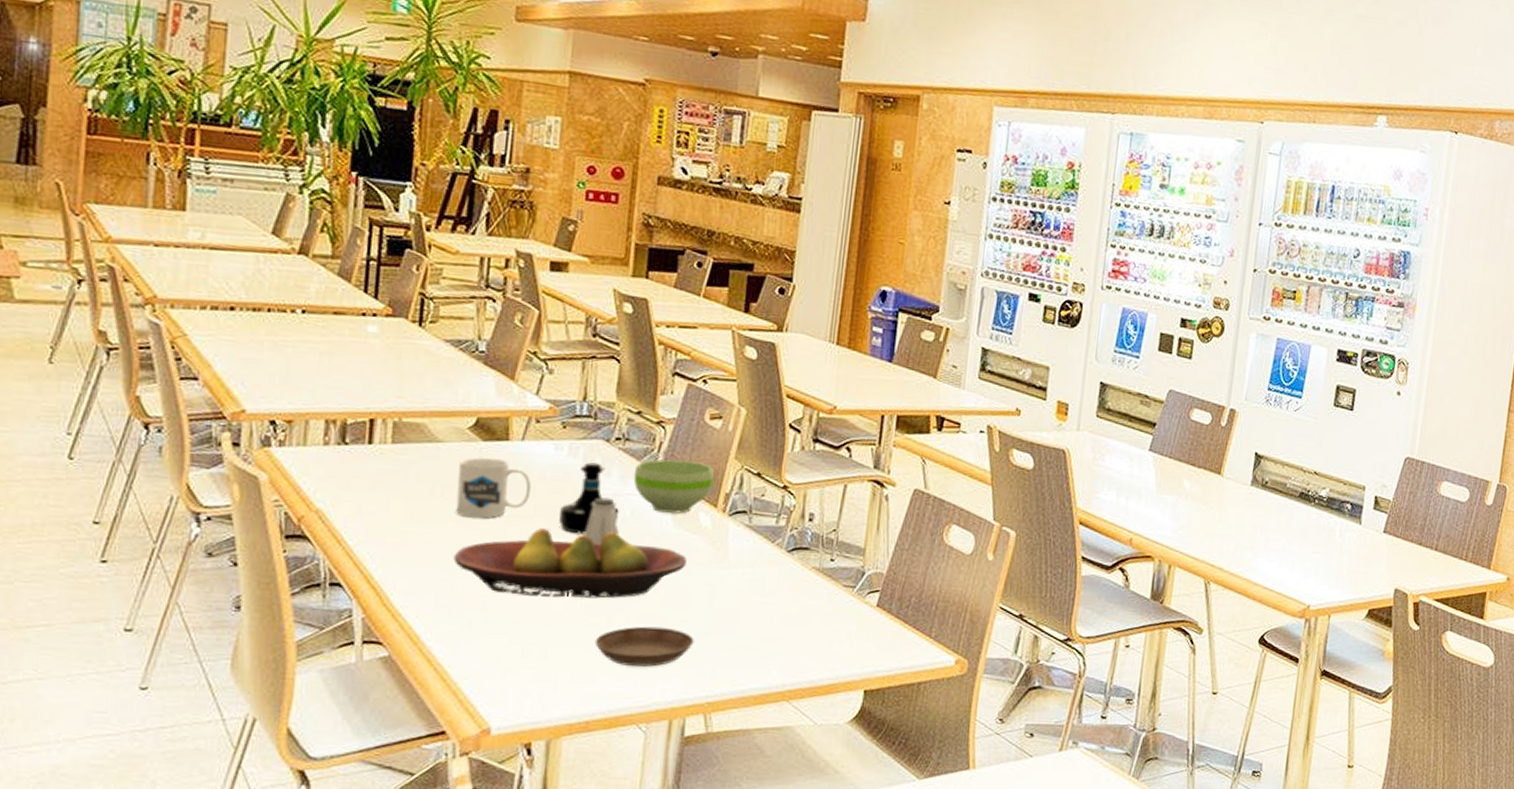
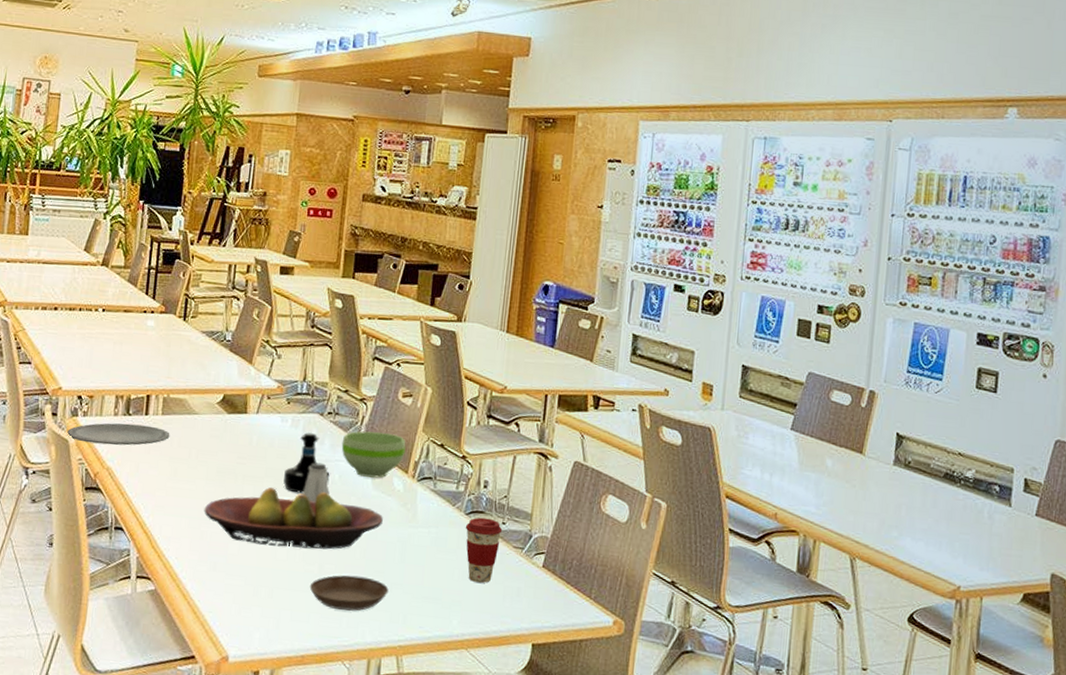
plate: none [256,454,404,482] -> present [67,423,170,446]
mug: present [456,457,532,518] -> none [206,427,263,478]
coffee cup: none [786,554,831,627] -> present [465,517,503,583]

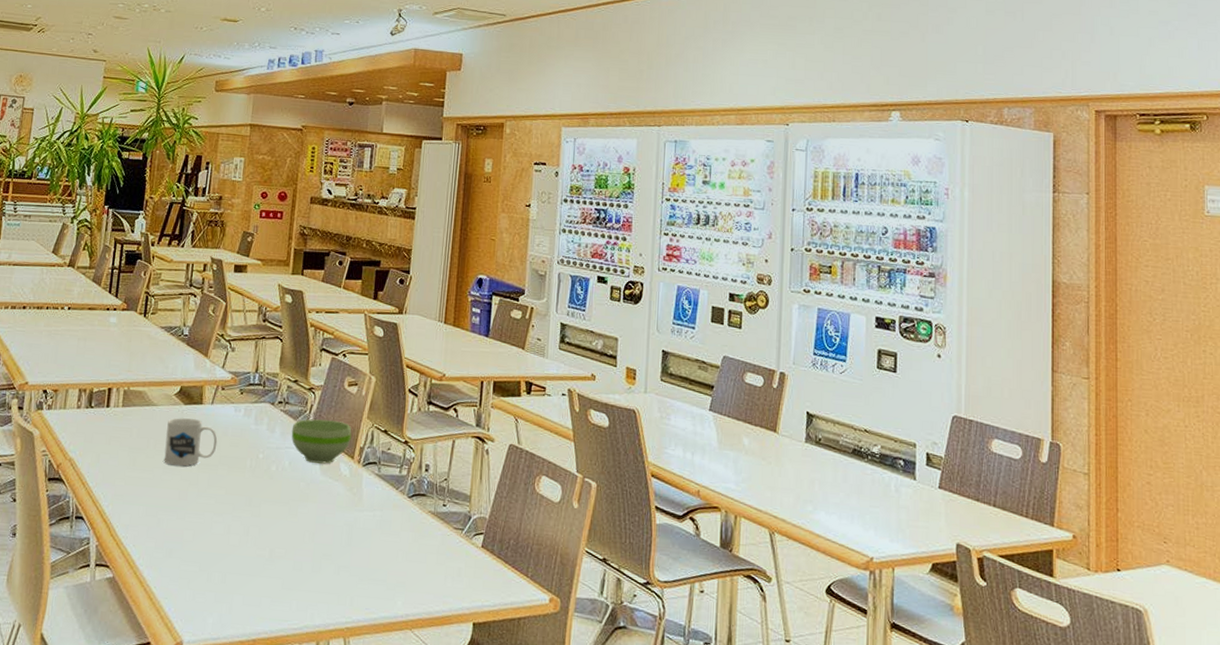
plate: present [67,423,170,446] -> none [32,415,130,437]
fruit bowl: present [204,487,383,550] -> none [161,475,331,534]
mug: none [206,427,263,478] -> present [164,418,218,466]
tequila bottle: present [283,432,330,494] -> none [236,421,280,480]
saltshaker: present [302,462,330,503] -> none [254,450,280,489]
saucer: present [309,575,389,611] -> none [261,558,336,594]
coffee cup: present [465,517,503,583] -> none [408,500,443,564]

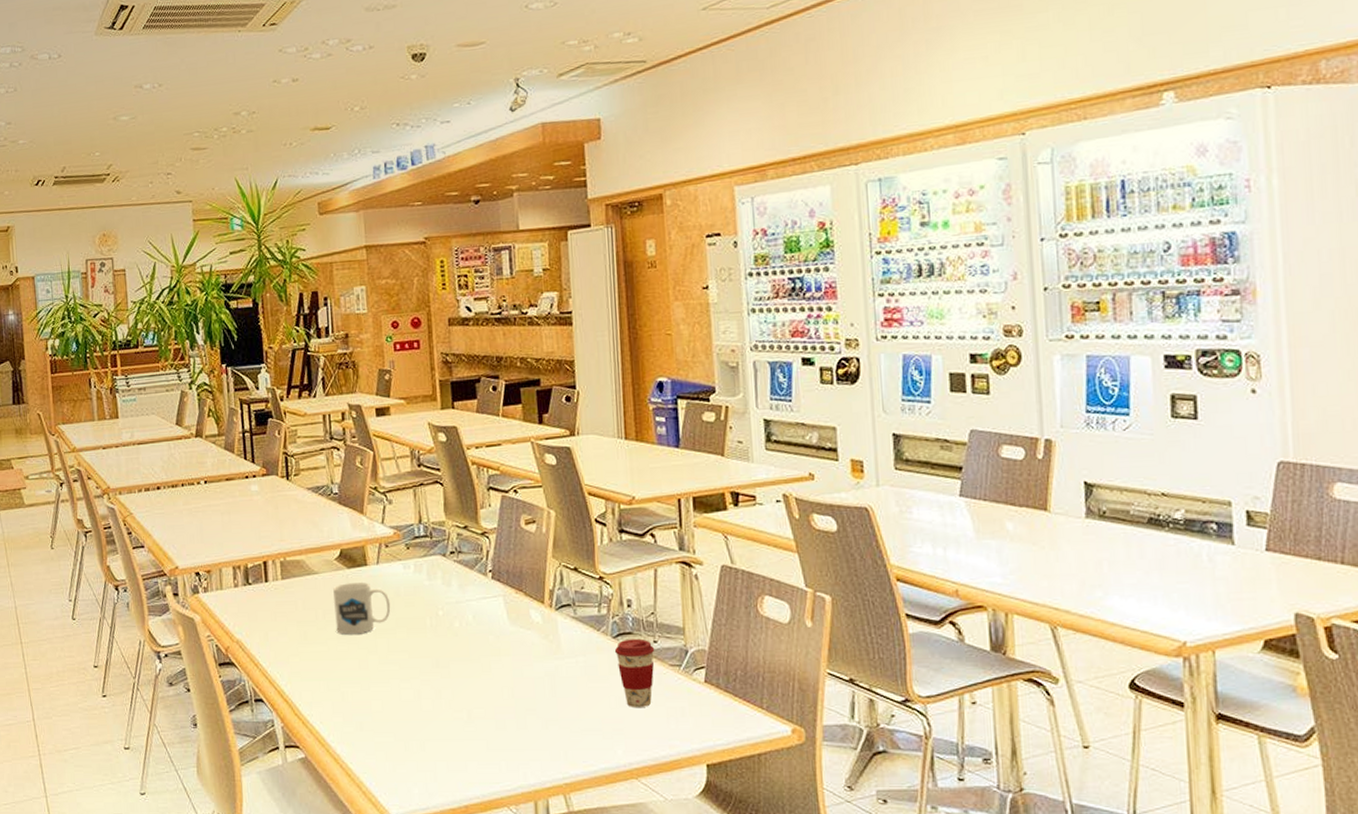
bowl: present [291,419,352,464] -> none [469,564,538,613]
coffee cup: none [408,500,443,564] -> present [614,638,655,707]

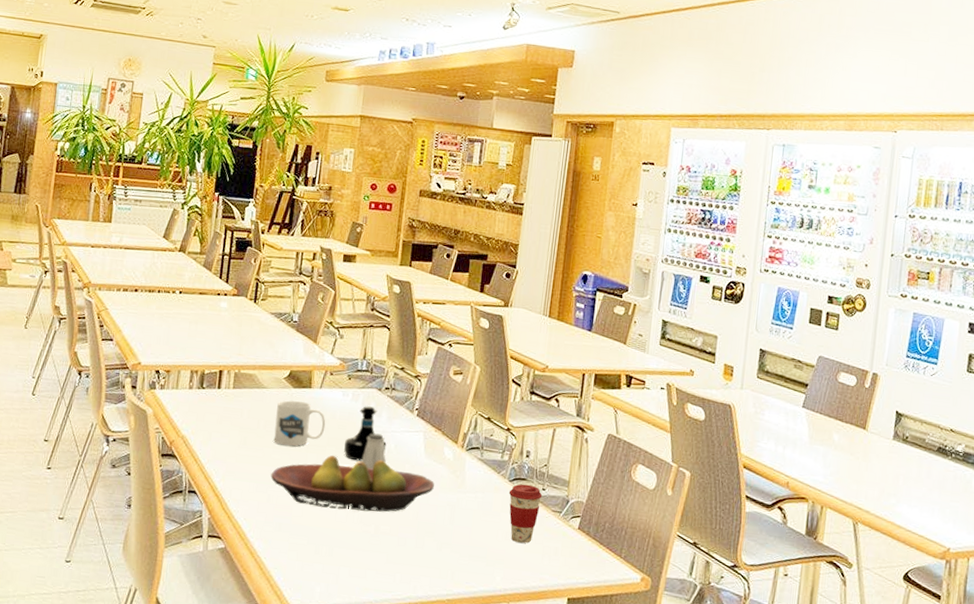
fruit bowl: none [340,635,526,698] -> present [270,455,434,512]
tequila bottle: none [416,576,464,640] -> present [344,406,387,461]
saltshaker: none [438,605,466,647] -> present [361,433,386,470]

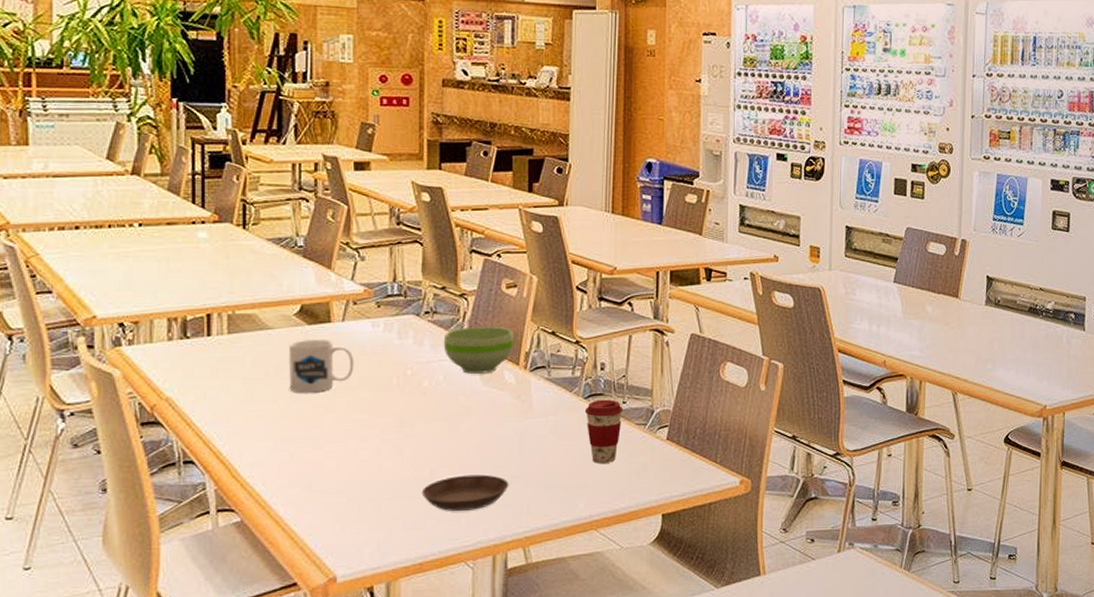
fruit bowl: present [270,455,434,512] -> none [291,395,496,458]
tequila bottle: present [344,406,387,461] -> none [381,335,433,399]
saltshaker: present [361,433,386,470] -> none [404,365,435,407]
saucer: none [366,535,439,568] -> present [421,474,509,511]
bowl: none [397,405,456,448] -> present [443,326,515,374]

